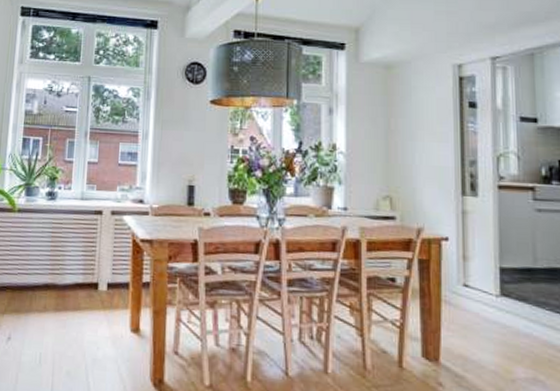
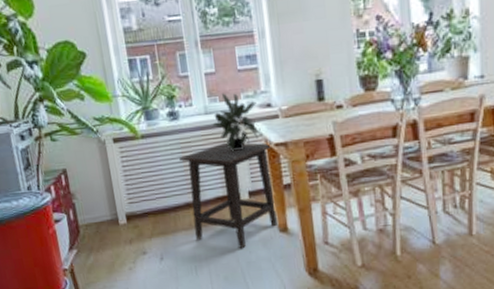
side table: none [46,229,138,343] -> present [179,142,278,249]
potted plant: none [85,182,130,240] -> present [212,93,261,151]

